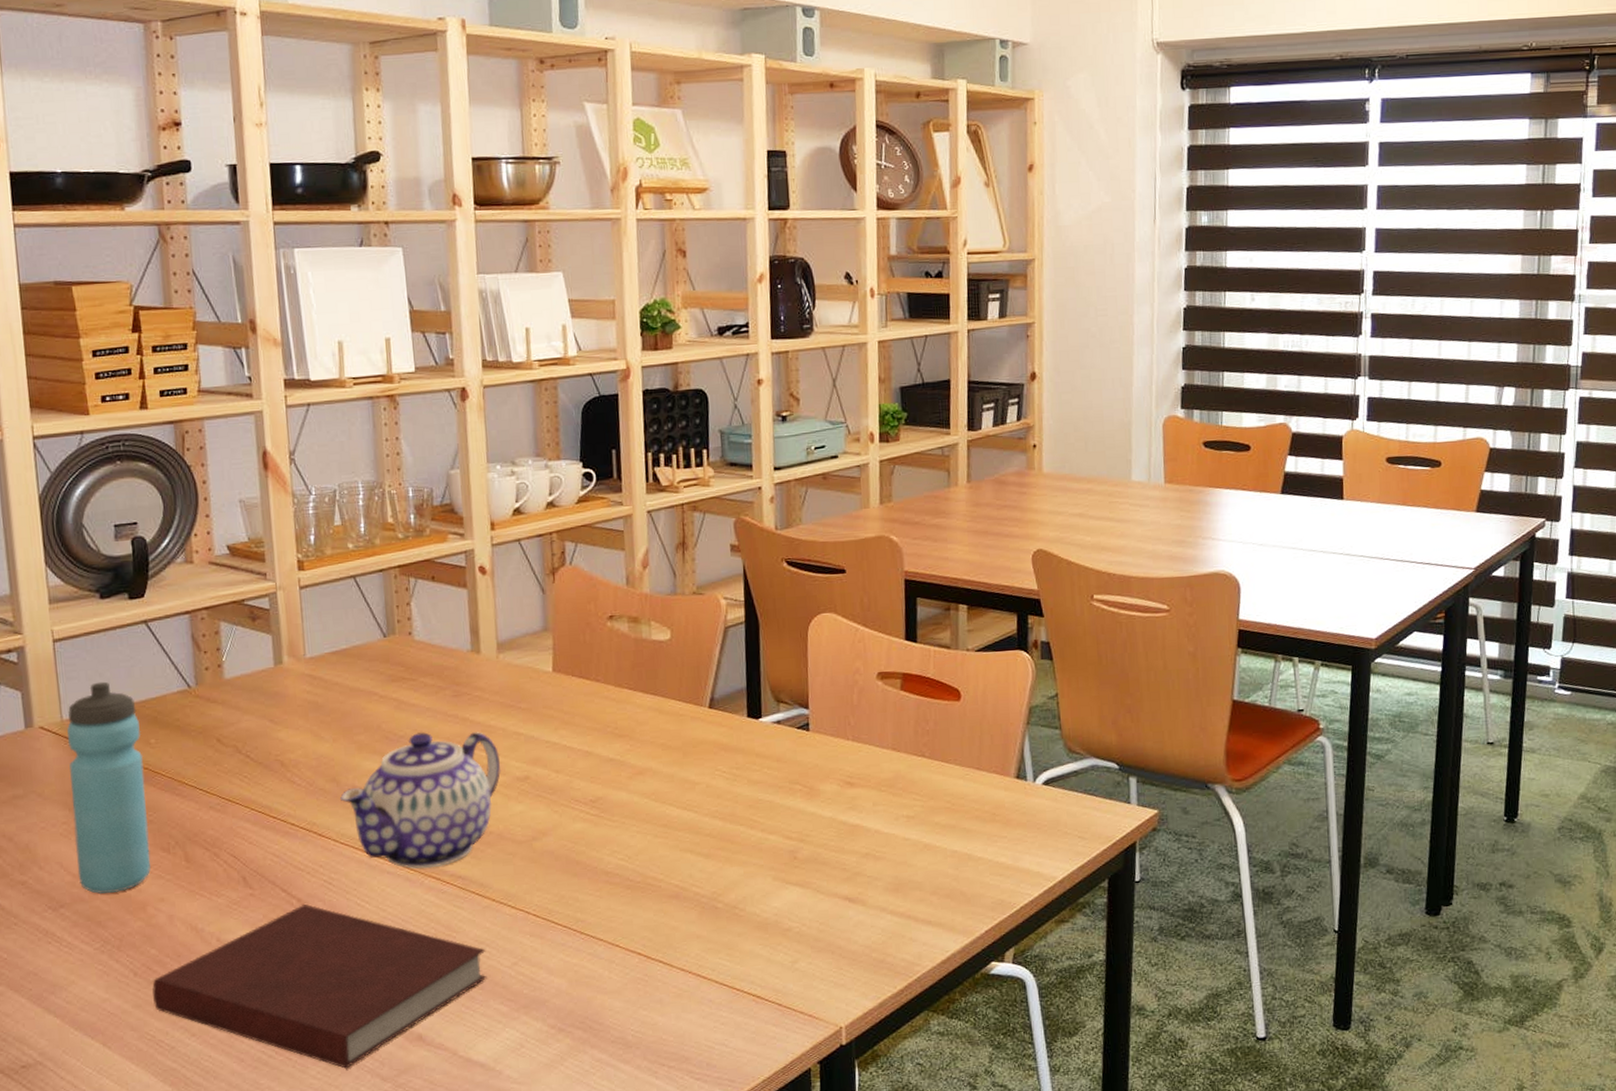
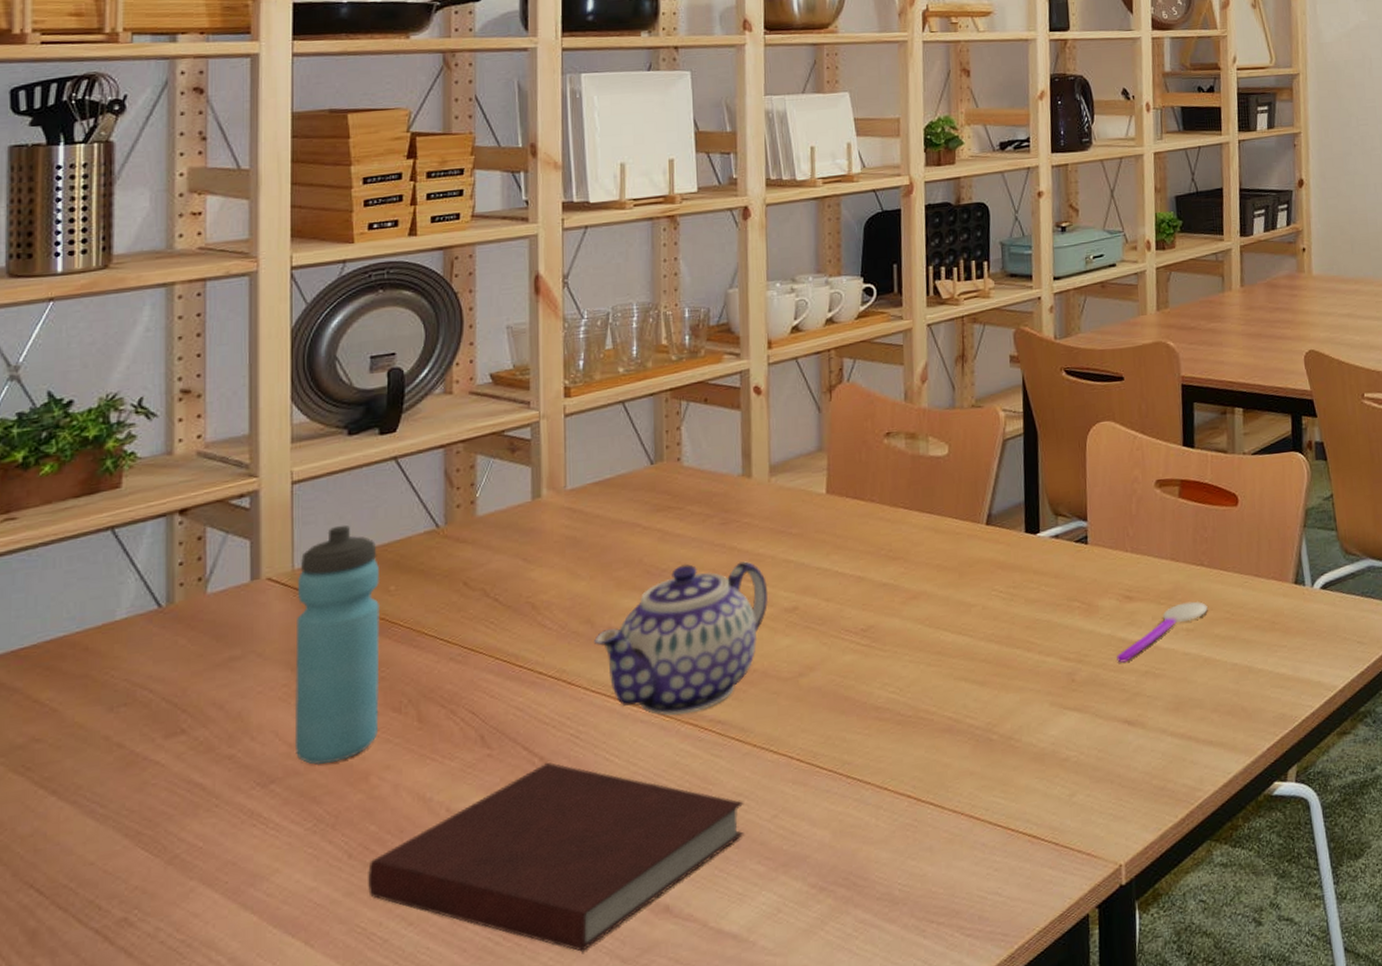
spoon: none [837,790,928,844] -> present [1116,601,1208,663]

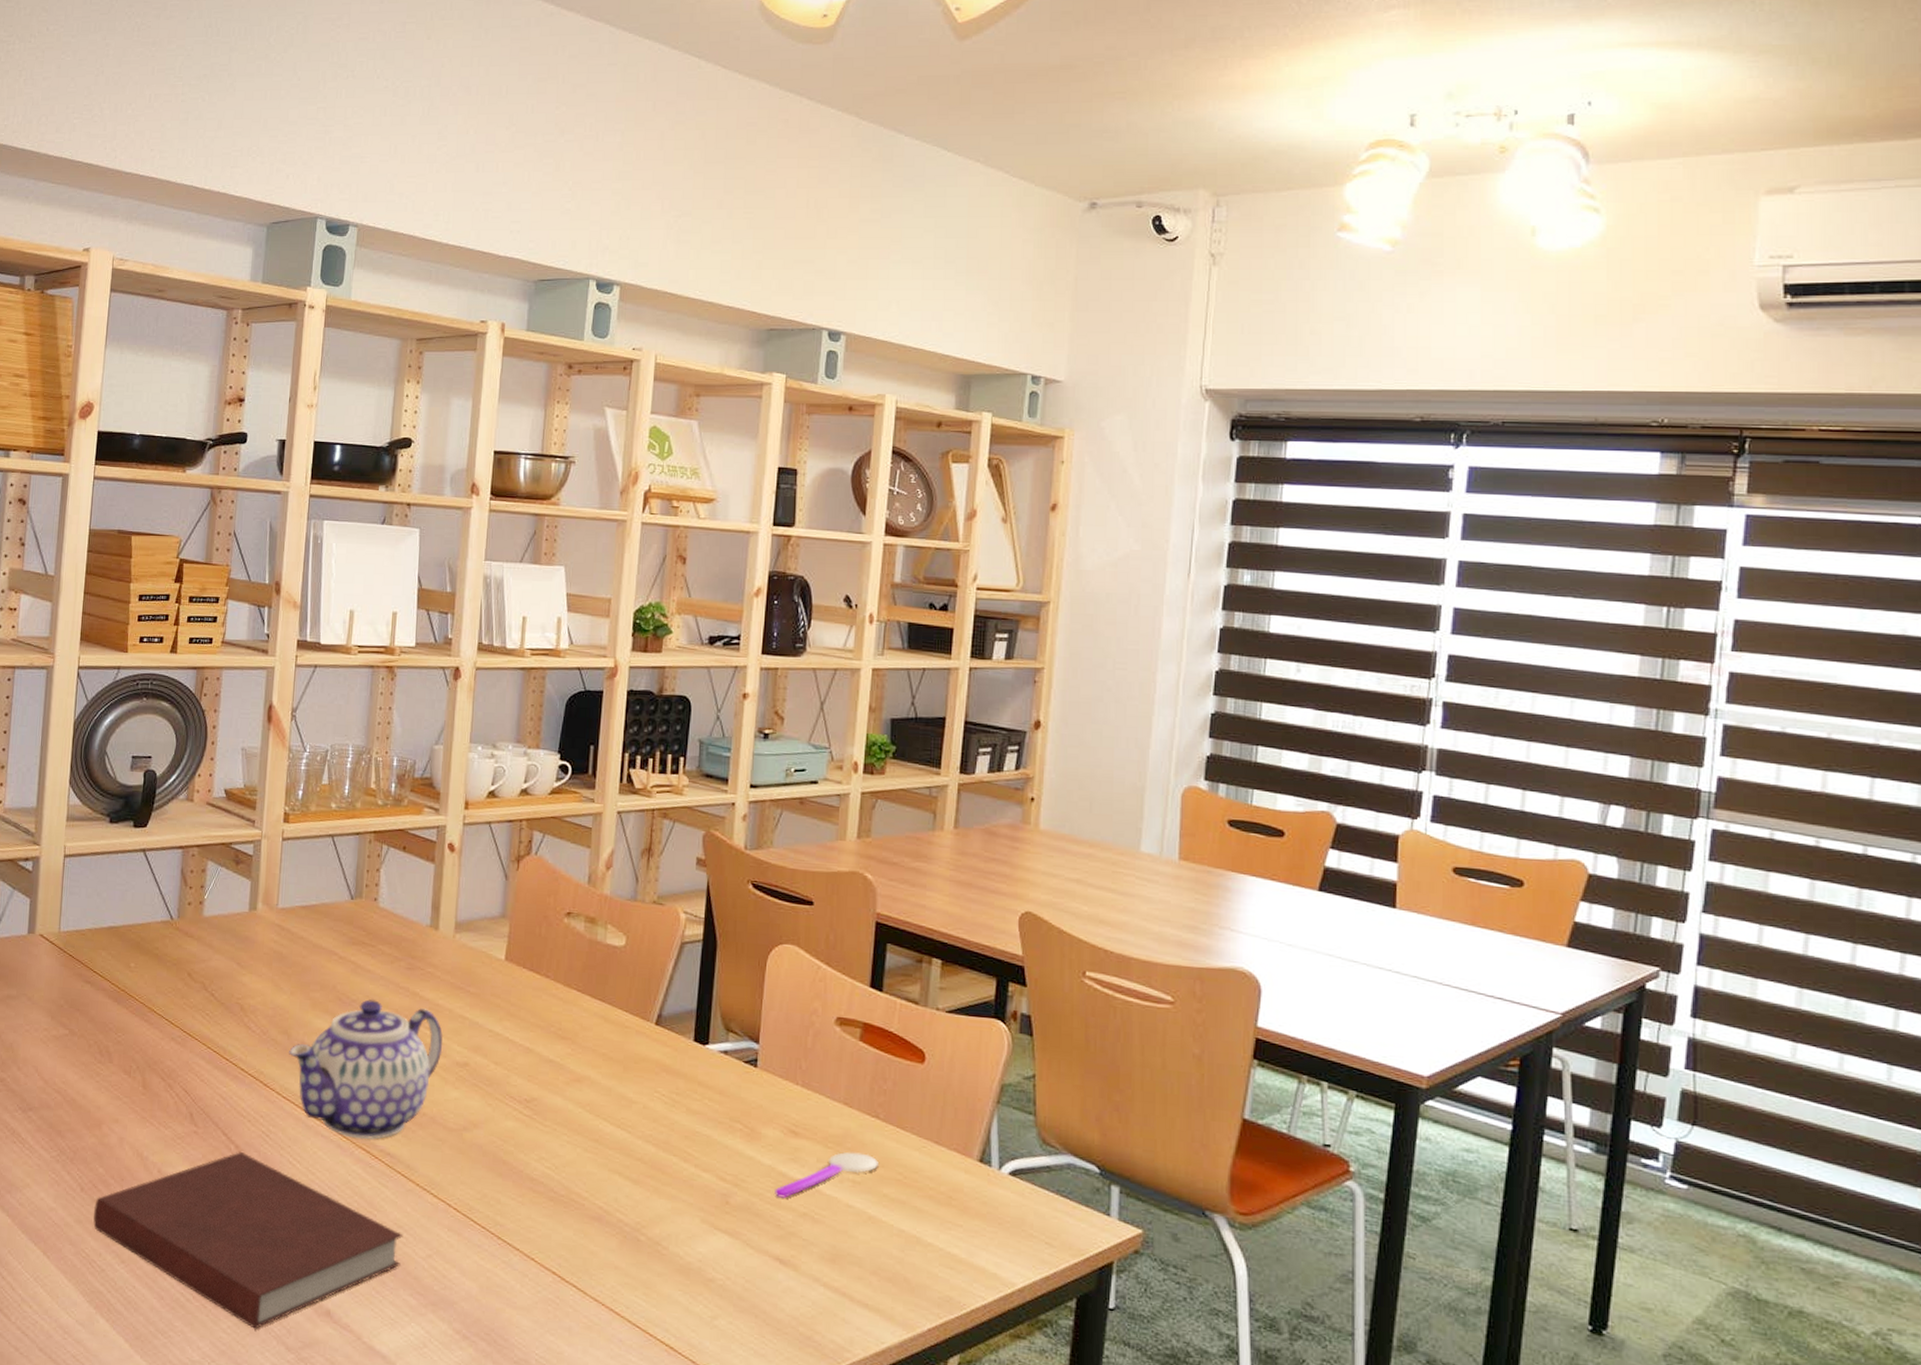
water bottle: present [294,524,381,766] -> none [49,900,124,1106]

